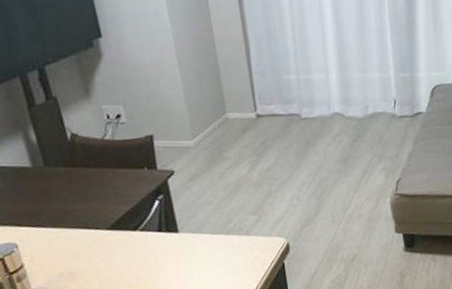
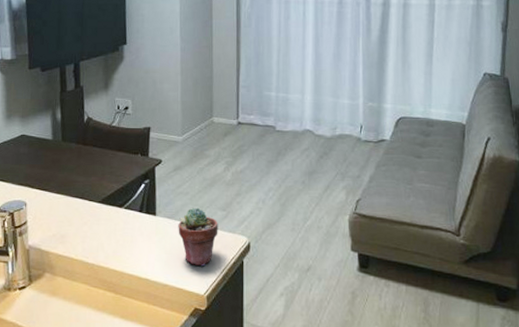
potted succulent: none [206,216,253,277] -> present [178,207,218,267]

